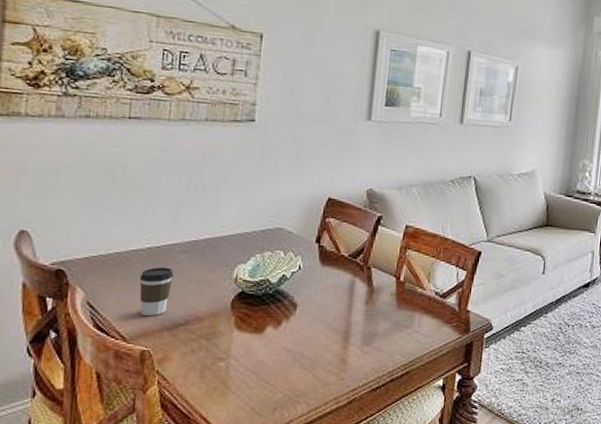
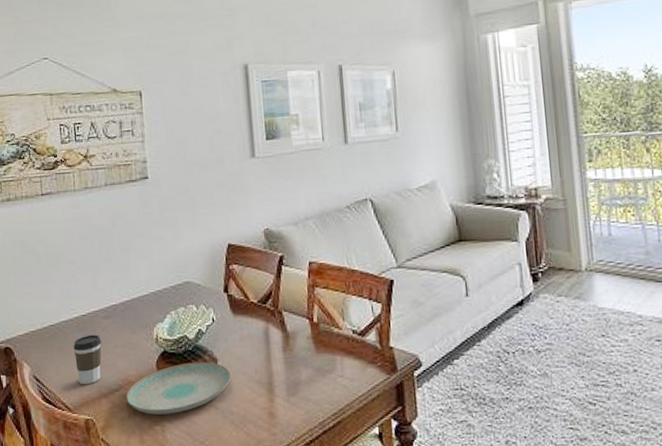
plate: none [191,305,309,353] -> present [126,361,232,415]

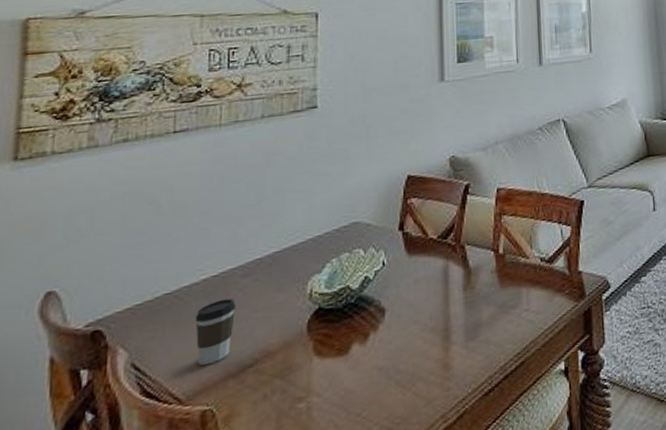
plate: present [126,361,232,415] -> none [262,314,401,391]

